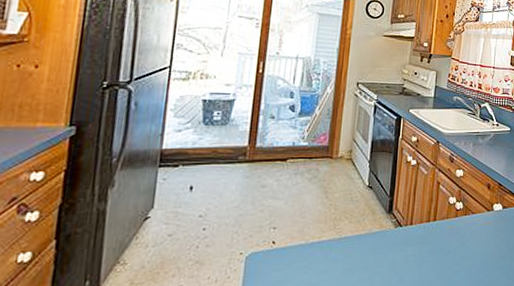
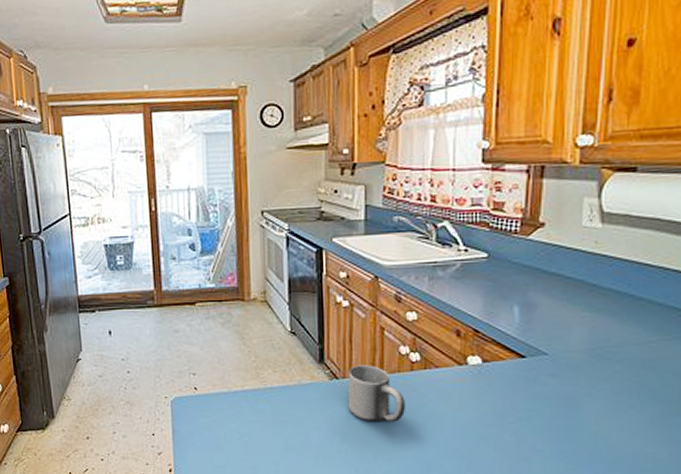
mug: none [408,213,450,263] -> present [348,365,405,422]

